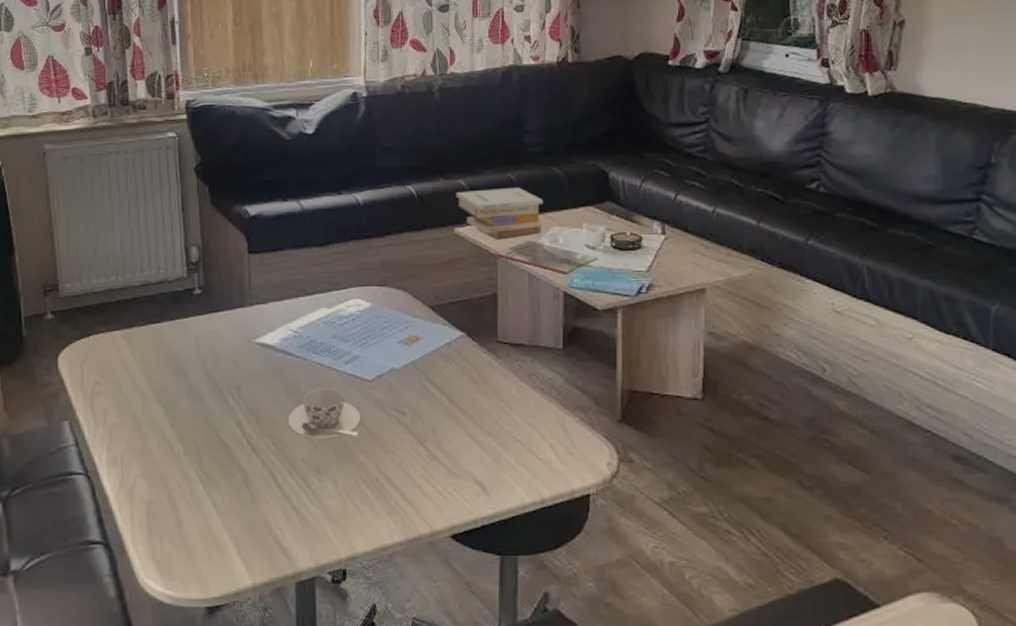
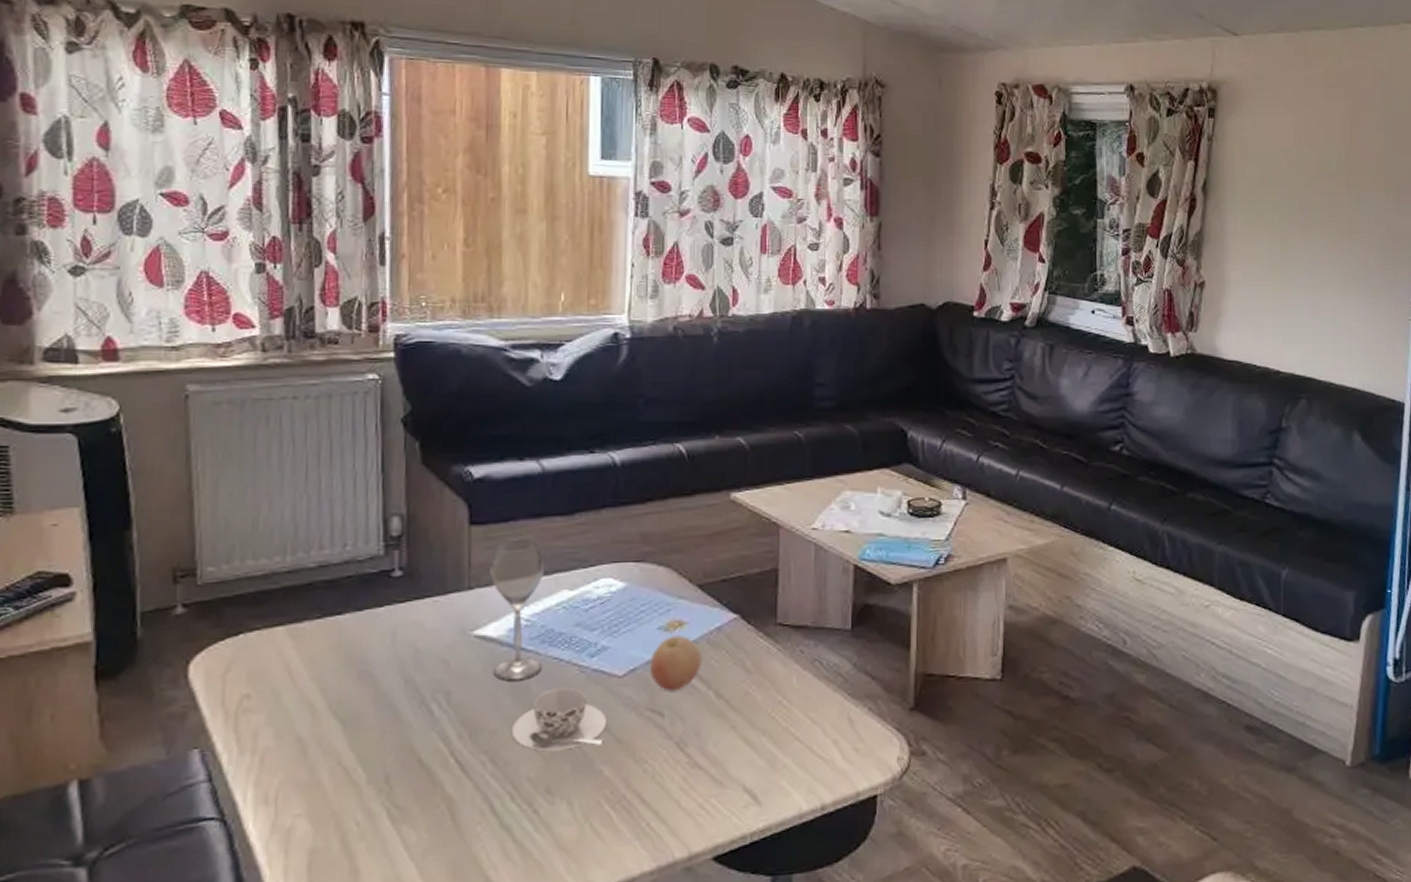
wineglass: none [266,265,308,380] -> present [490,539,544,681]
fruit: none [393,348,436,394] -> present [649,635,702,690]
books: present [456,187,543,240] -> none [734,446,834,506]
magazine: present [495,241,598,274] -> none [778,507,893,545]

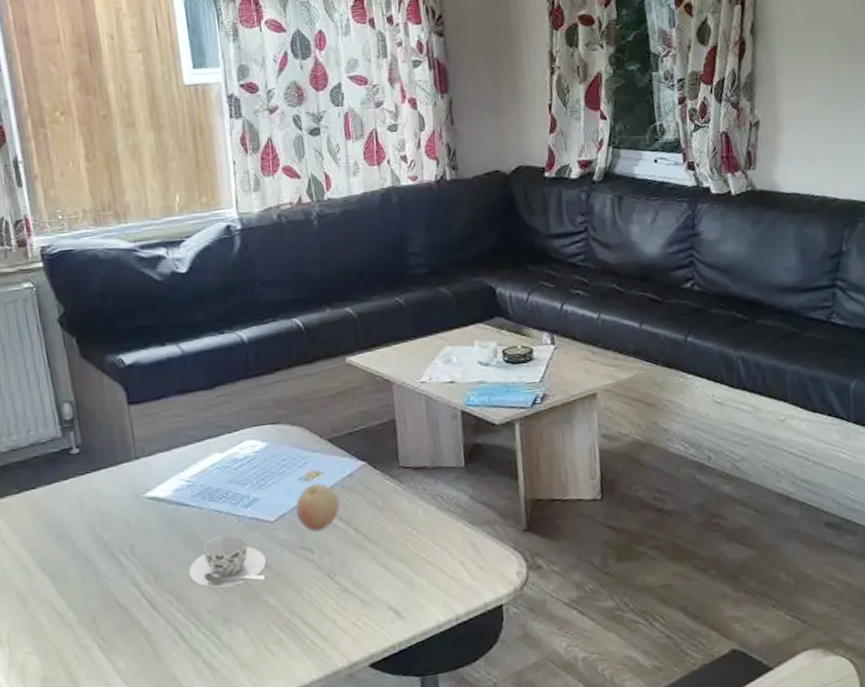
wineglass: present [490,539,544,681] -> none [150,412,206,533]

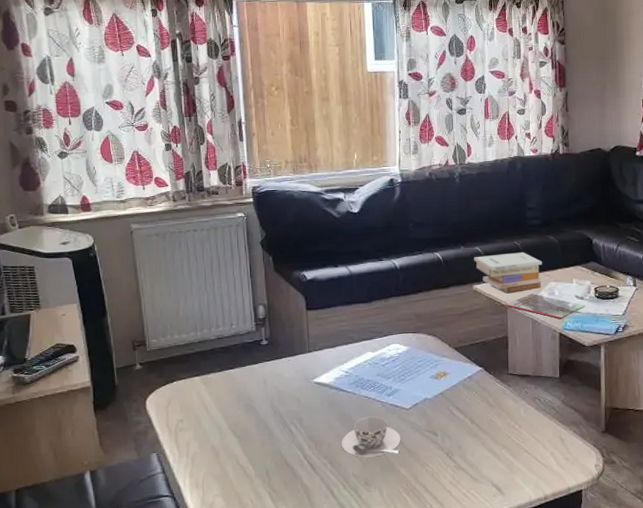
fruit: present [295,483,340,530] -> none [426,381,460,418]
books: none [344,310,434,365] -> present [474,252,542,294]
magazine: none [390,363,492,393] -> present [506,294,585,319]

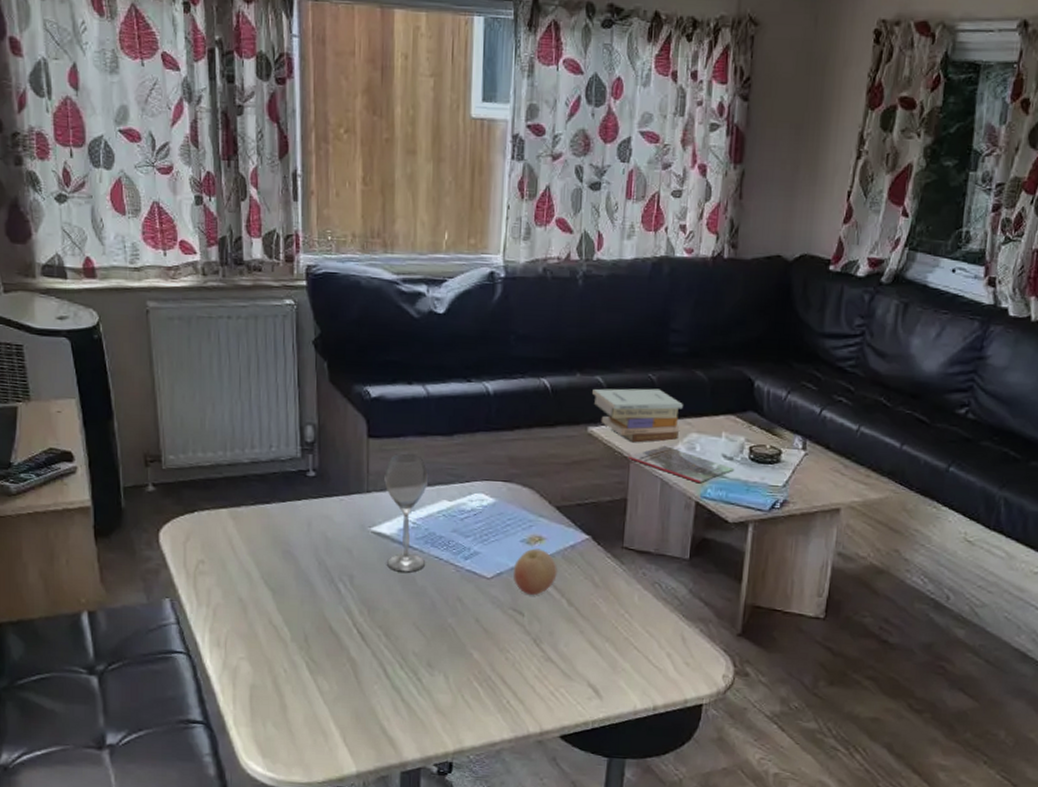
wineglass: none [321,319,357,412] -> present [384,453,428,572]
teacup: present [341,416,401,457] -> none [400,582,478,634]
fruit: none [426,381,460,418] -> present [513,548,557,595]

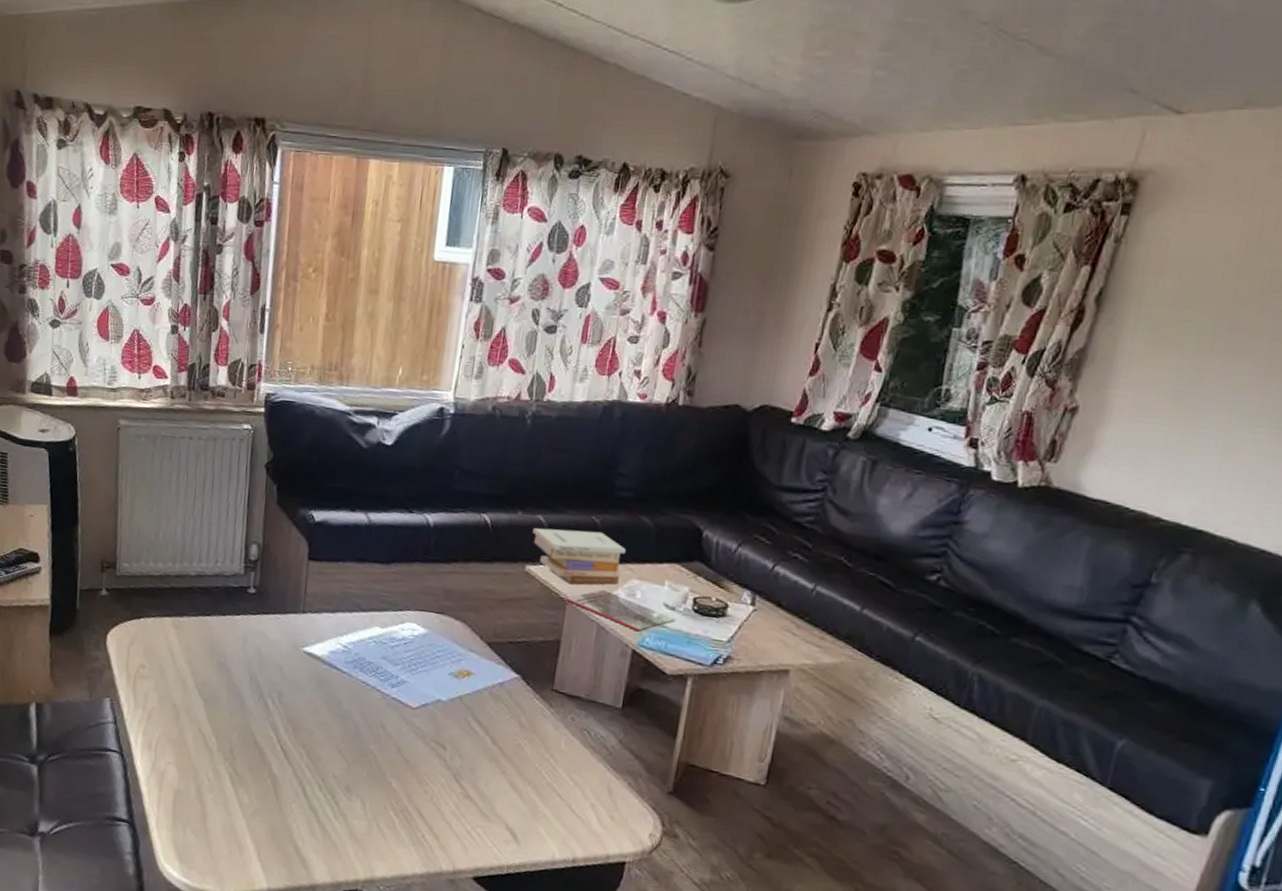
wineglass: present [384,453,428,572] -> none [315,577,363,695]
fruit: present [513,548,557,595] -> none [438,682,484,730]

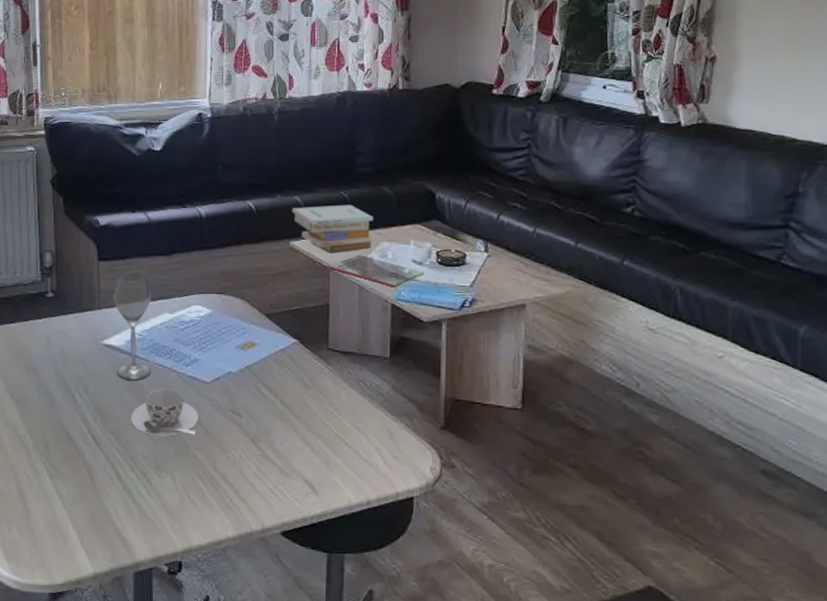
wineglass: none [315,577,363,695] -> present [113,272,151,380]
teacup: none [324,706,400,763] -> present [130,388,199,436]

